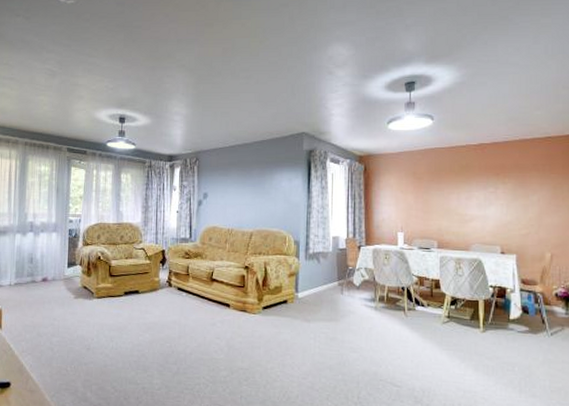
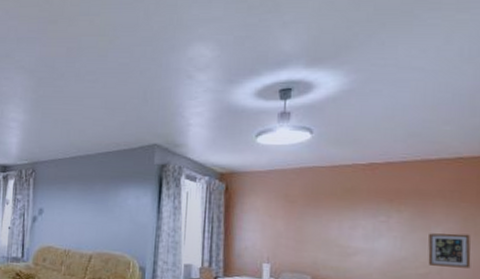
picture frame: none [528,199,560,228] -> present [428,233,471,268]

